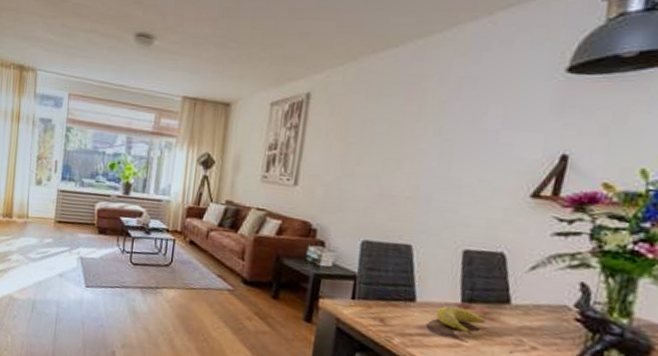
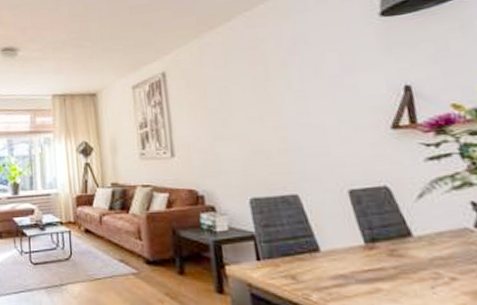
fruit: present [435,306,485,336] -> none [343,250,395,278]

